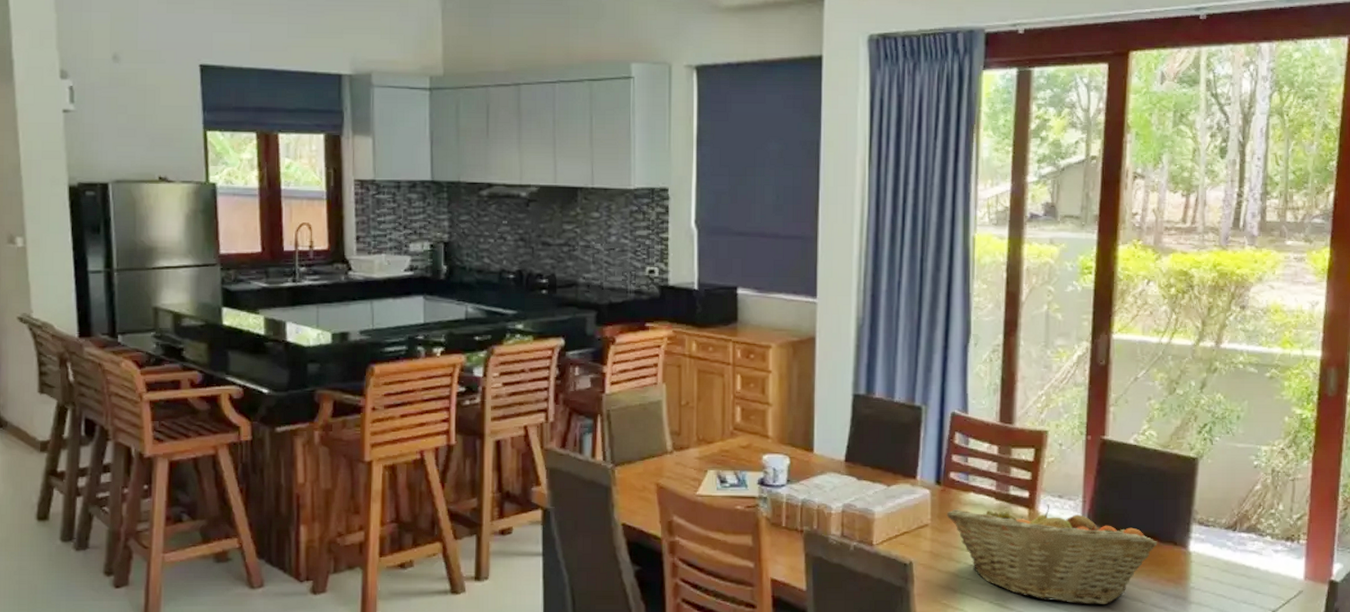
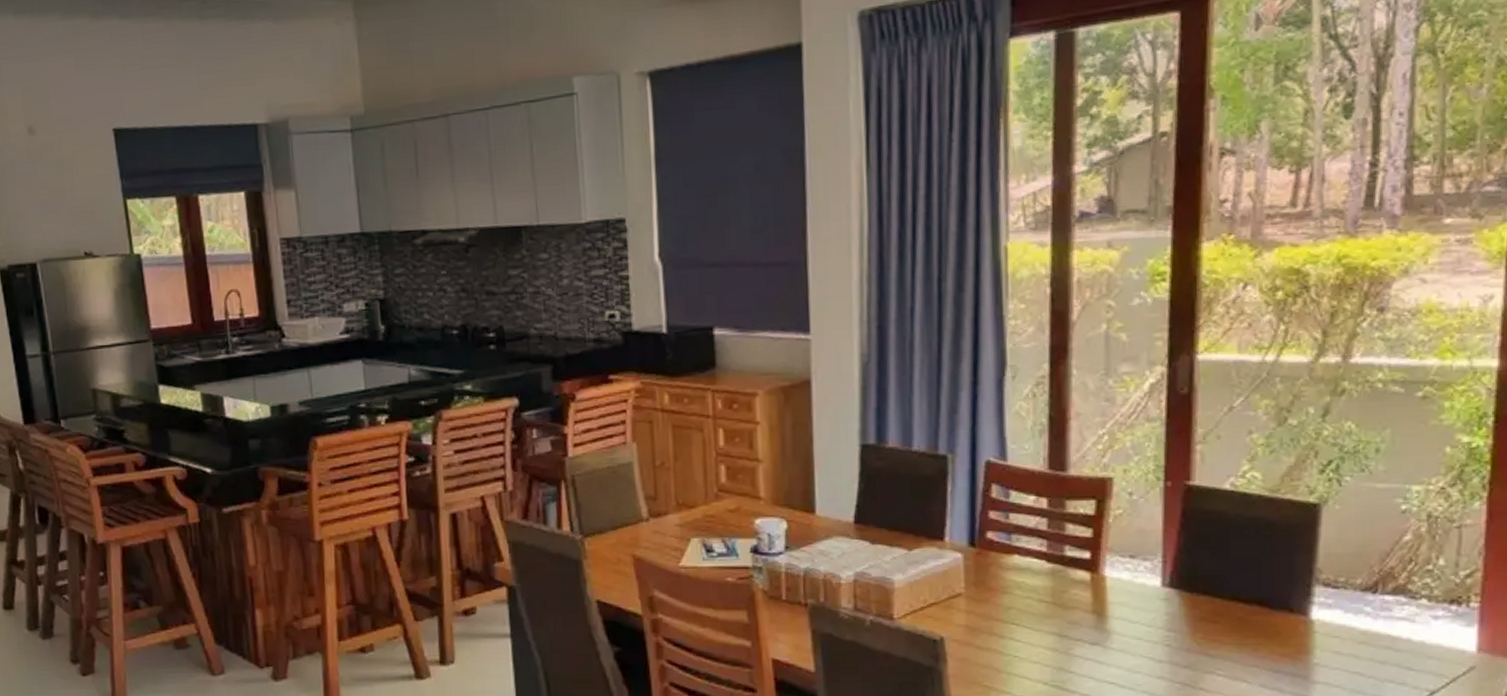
fruit basket: present [947,504,1158,605] -> none [985,566,1267,686]

